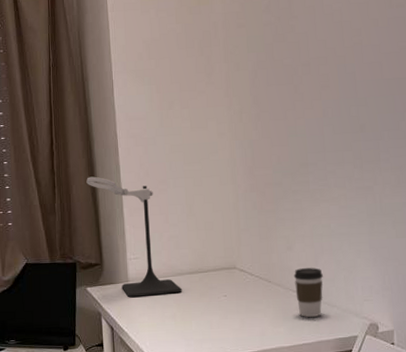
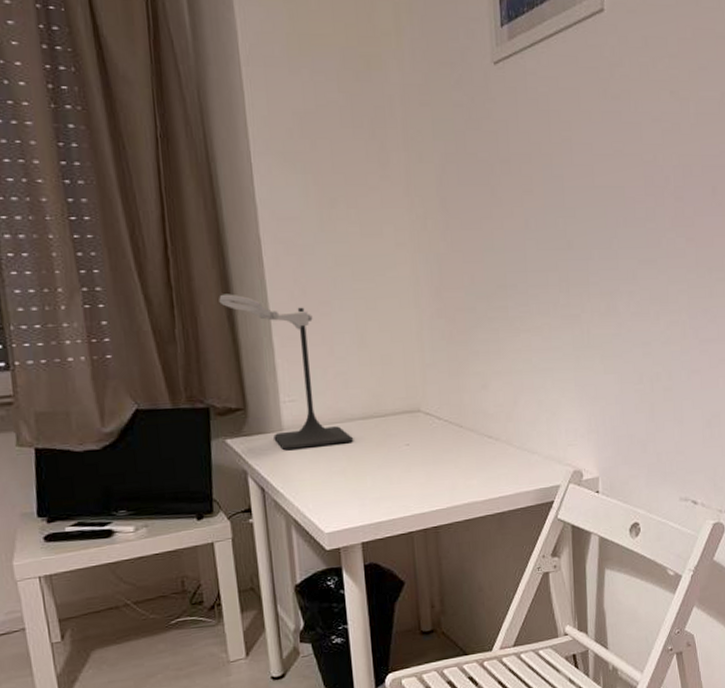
coffee cup: present [293,268,323,318] -> none [489,409,523,468]

